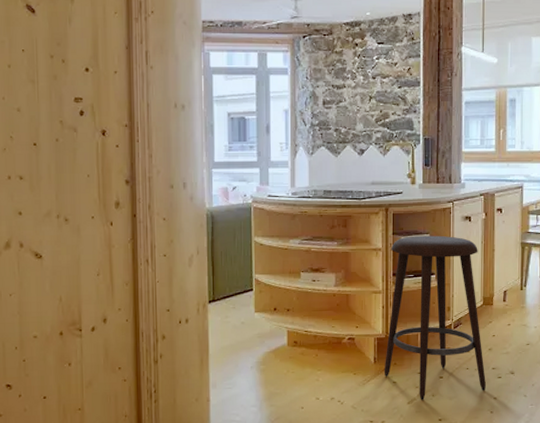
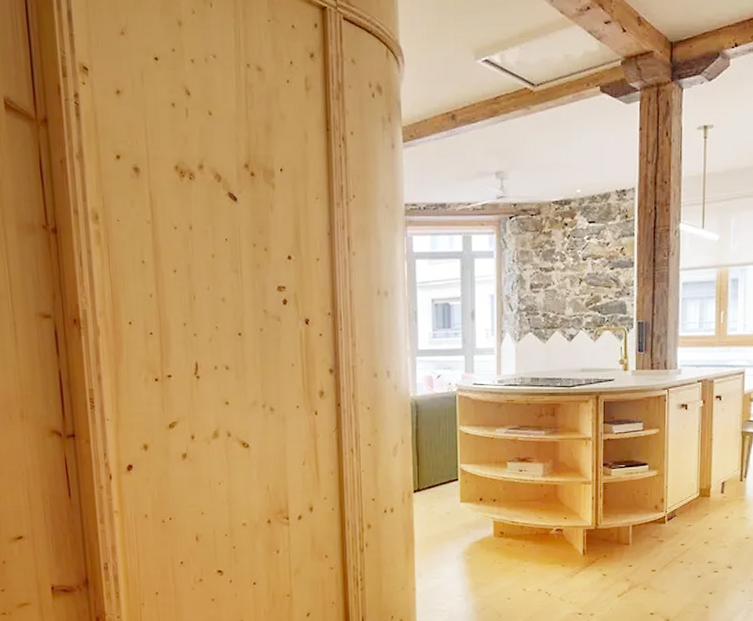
stool: present [384,235,486,400] -> none [593,424,701,593]

